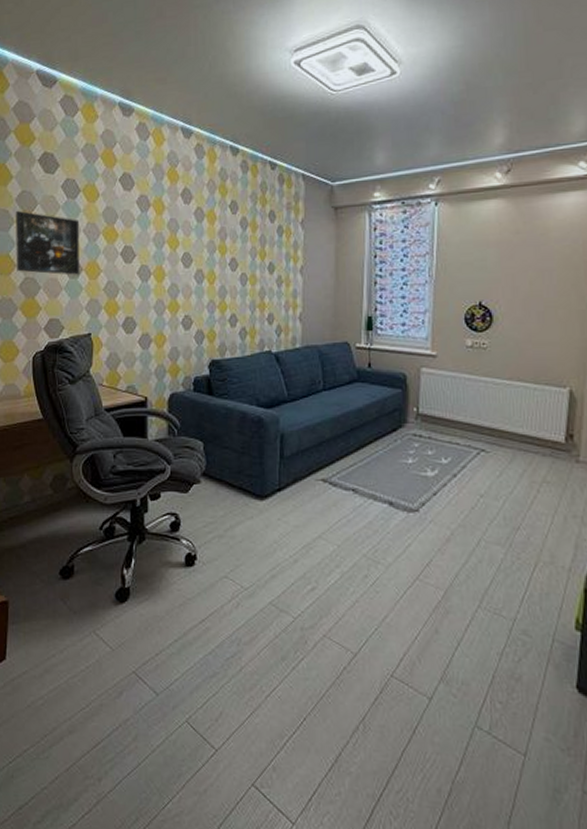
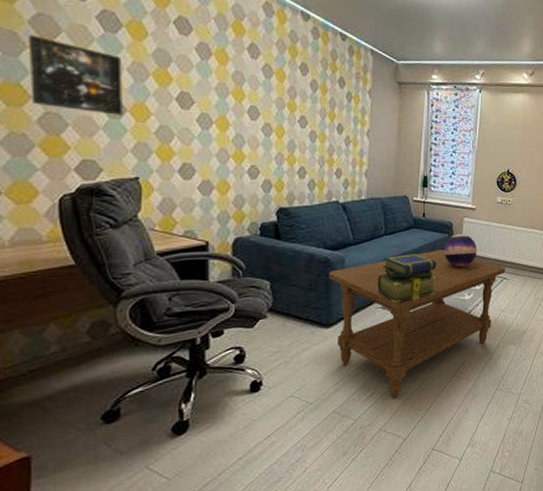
coffee table: none [262,409,484,598] -> present [329,250,506,399]
stack of books: none [316,414,389,475] -> present [377,254,437,303]
decorative sphere: none [396,388,442,433] -> present [443,233,478,268]

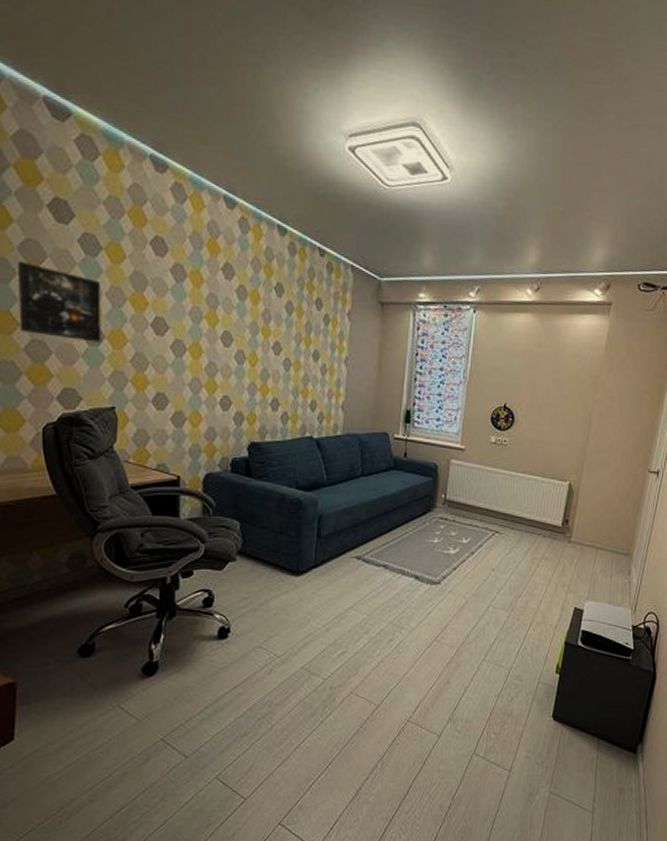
coffee table: present [329,250,506,399] -> none [300,495,498,660]
stack of books: present [377,254,437,303] -> none [352,499,419,553]
decorative sphere: present [443,233,478,268] -> none [426,477,466,517]

